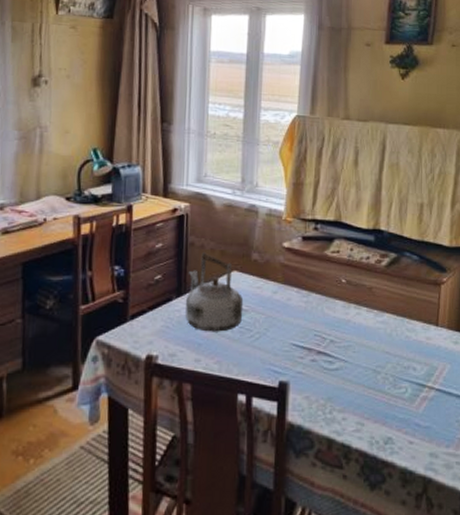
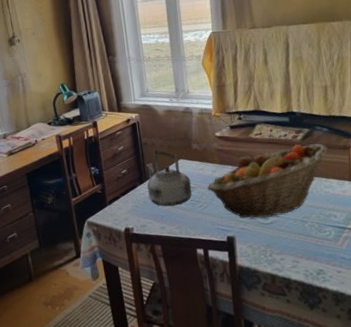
fruit basket: none [263,272,415,361] -> present [207,143,328,218]

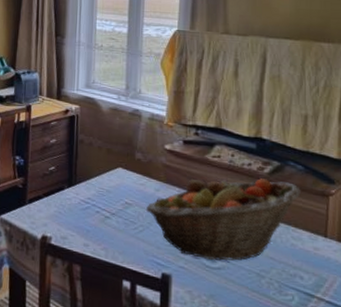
kettle: present [145,148,192,207] -> none [76,149,128,222]

